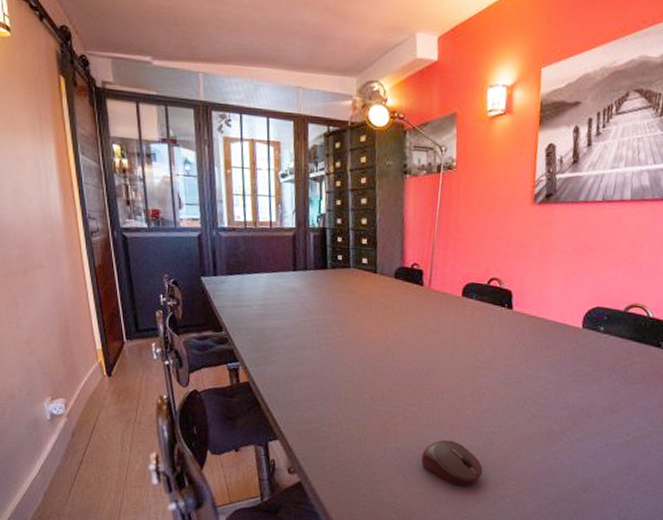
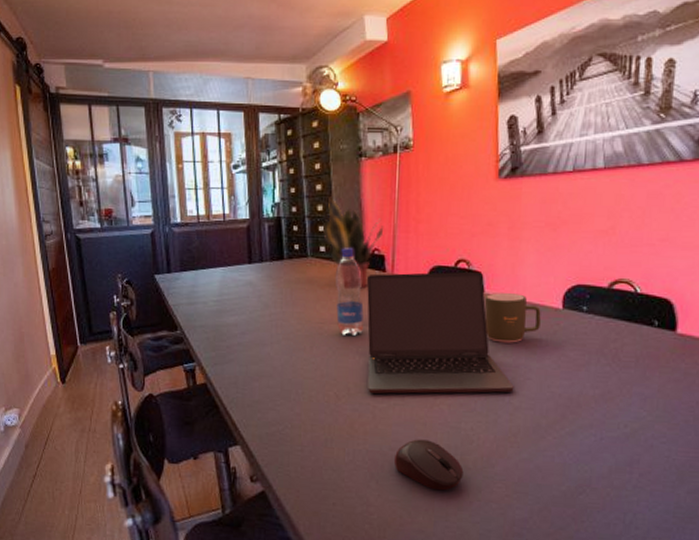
potted plant: none [366,211,424,302] -> present [323,196,384,290]
bottle: none [375,261,401,344] -> present [335,248,364,336]
laptop: none [401,287,533,402] -> present [367,271,514,394]
mug: none [511,310,563,357] -> present [484,293,541,343]

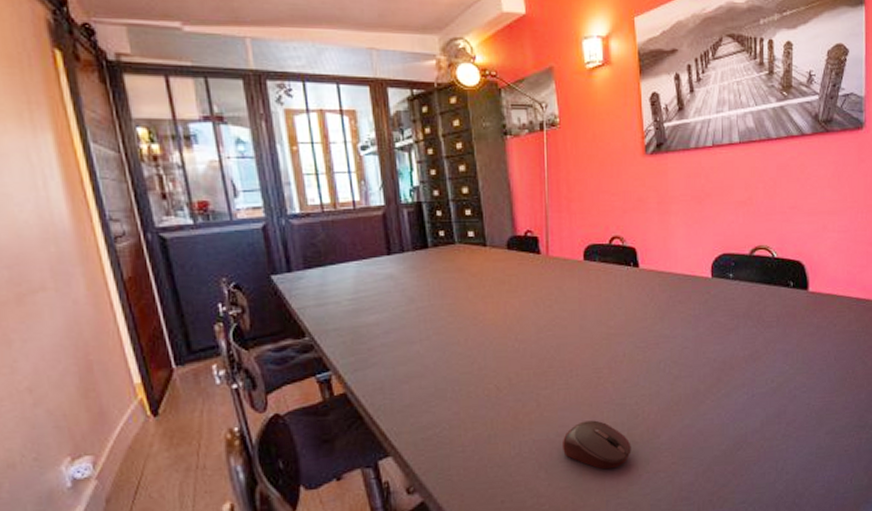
potted plant: present [323,196,384,290] -> none [470,178,536,275]
bottle: present [335,248,364,336] -> none [486,231,521,323]
laptop: present [367,271,514,394] -> none [522,247,673,382]
mug: present [484,293,541,343] -> none [640,266,693,316]

